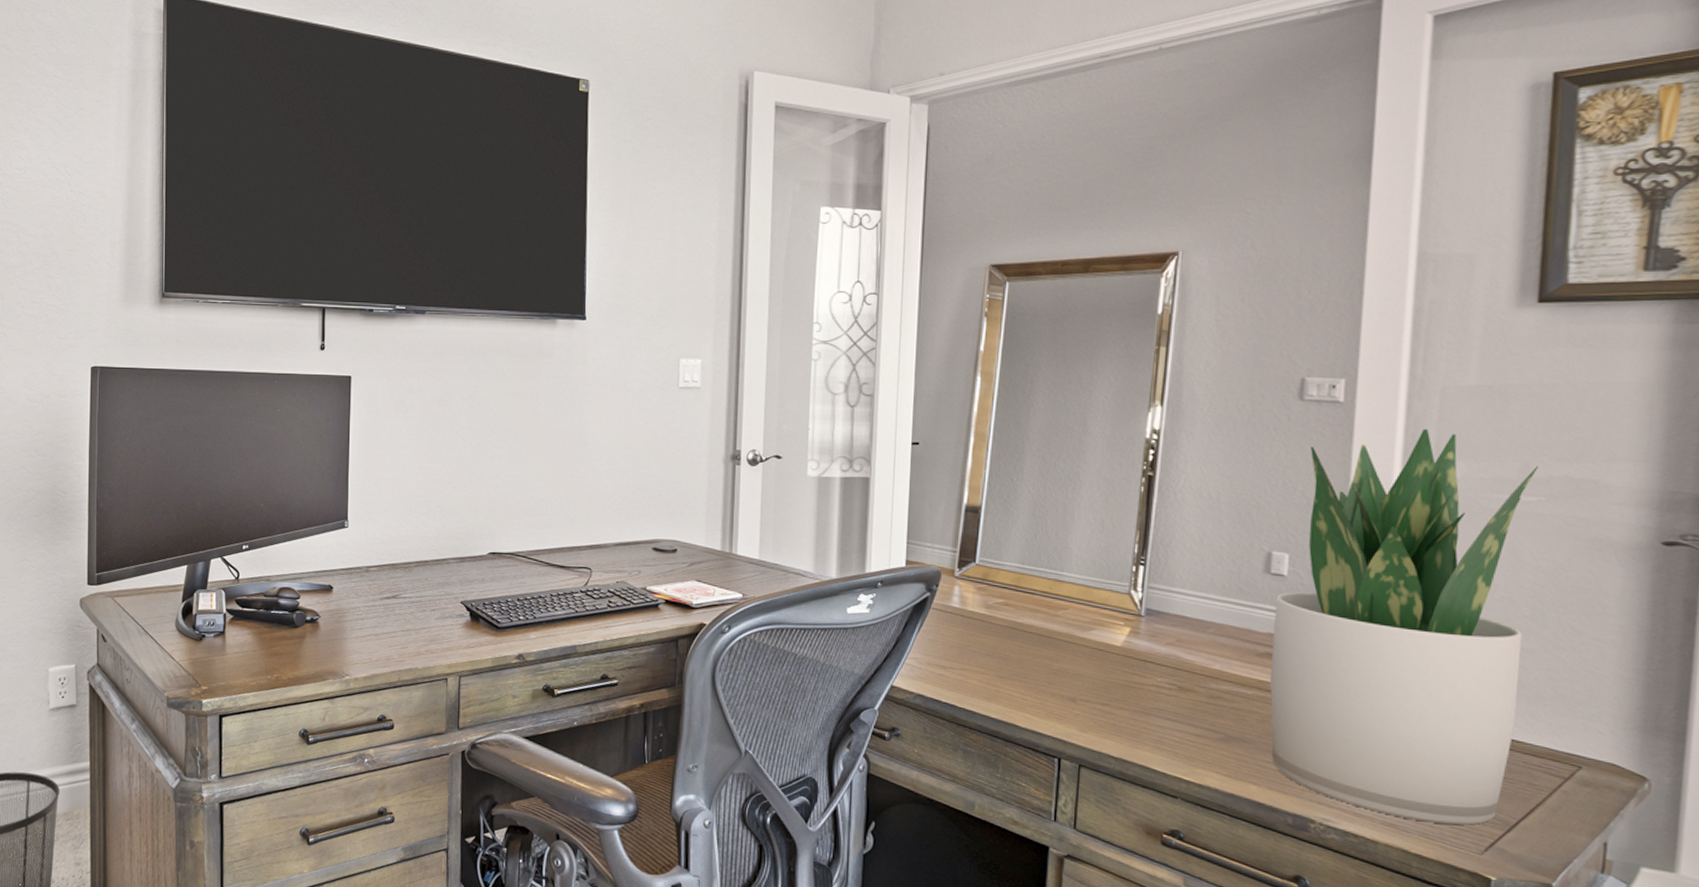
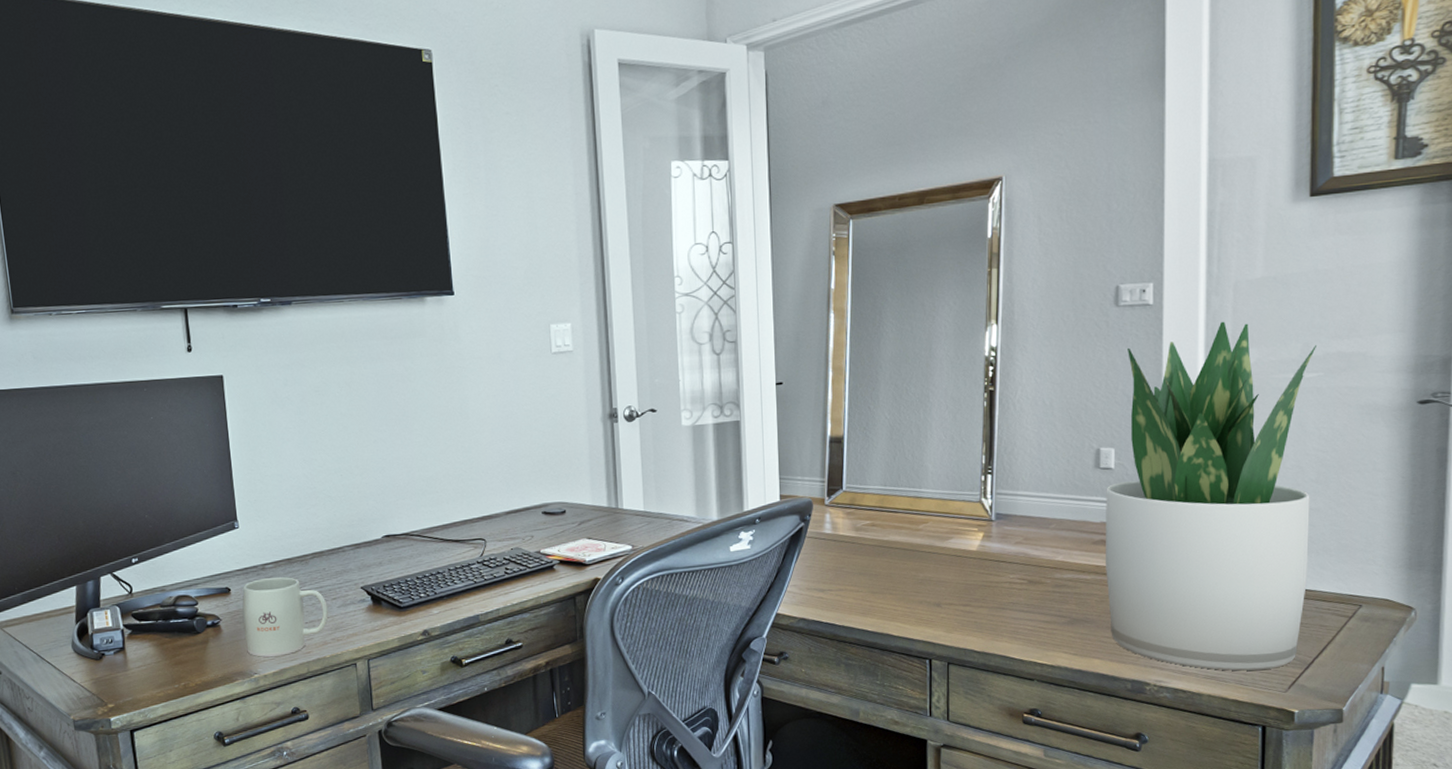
mug: none [341,580,426,662] -> present [242,576,329,658]

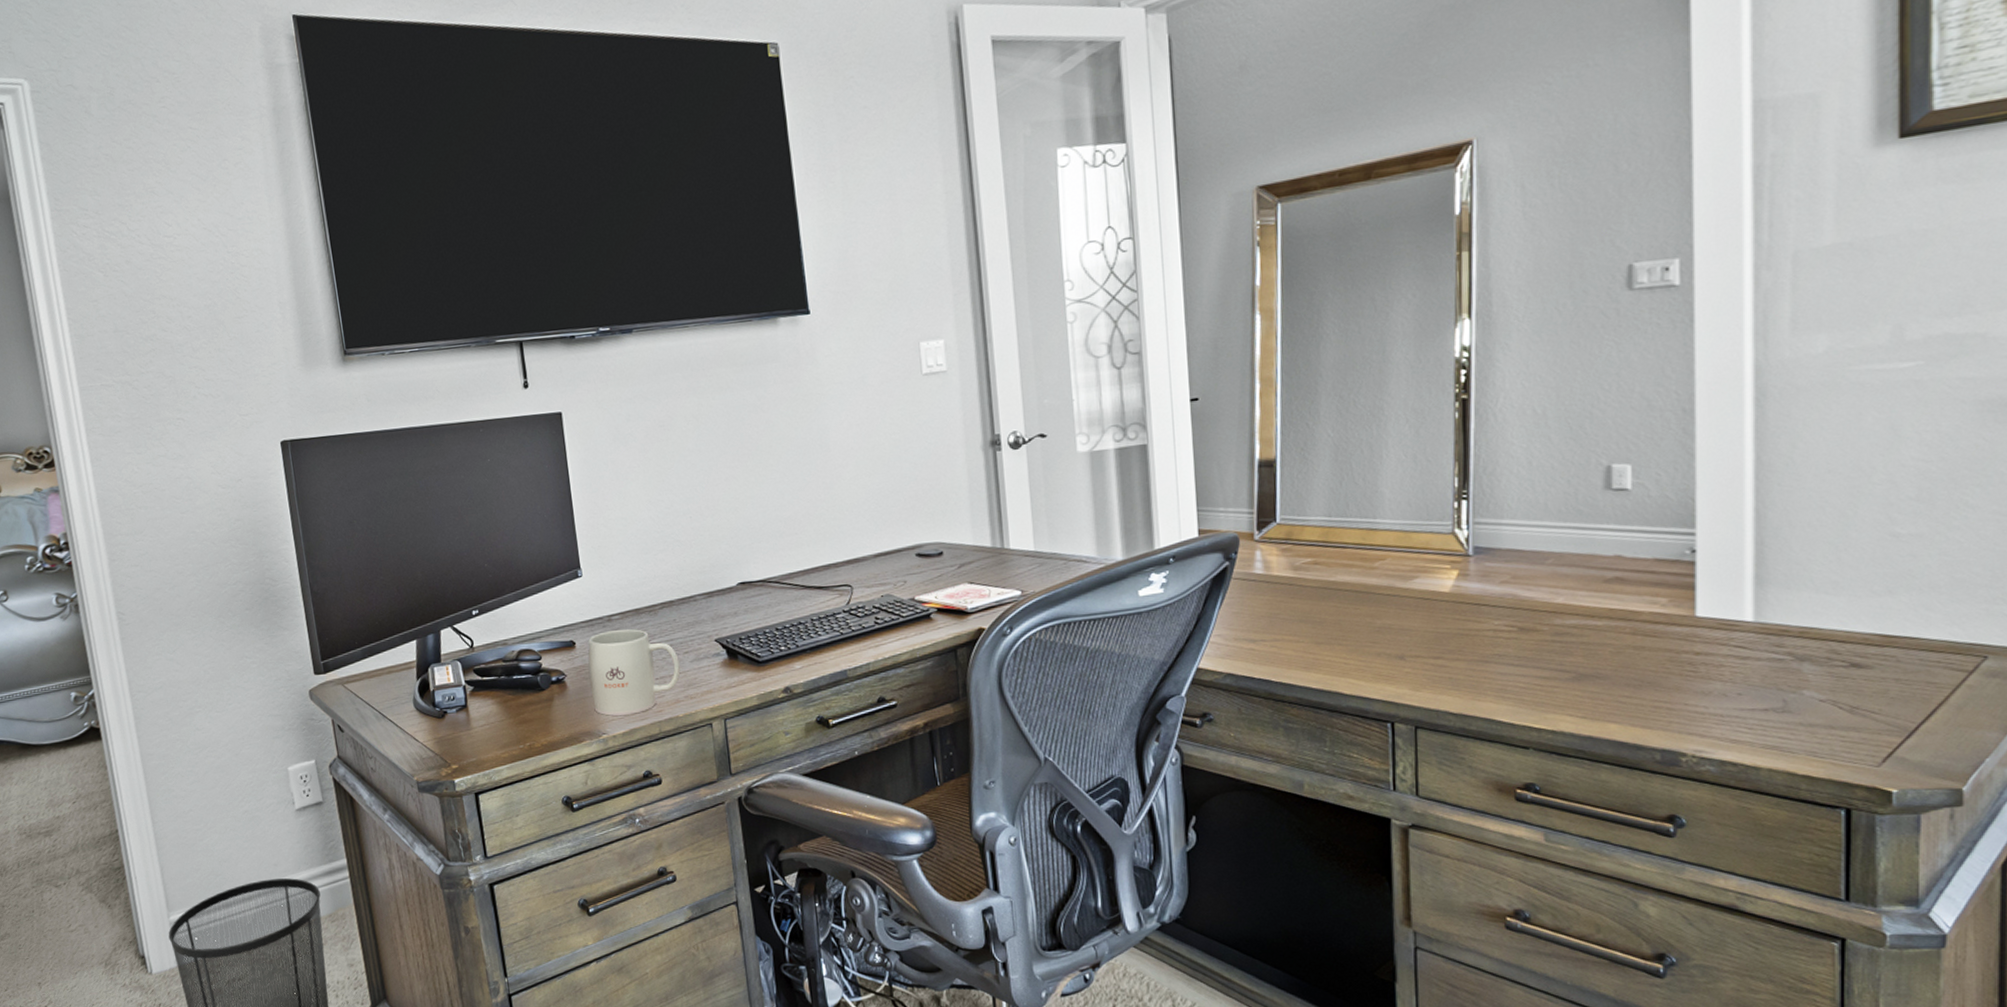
planter: present [1106,321,1318,671] -> none [1620,301,1915,740]

